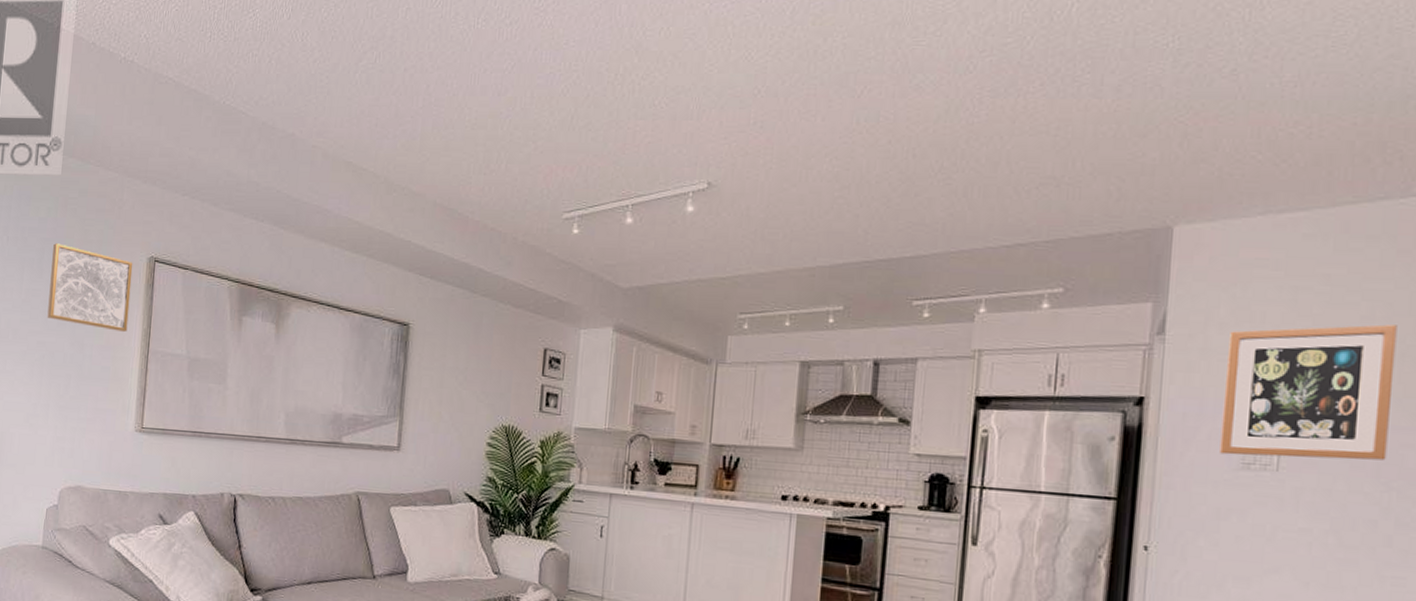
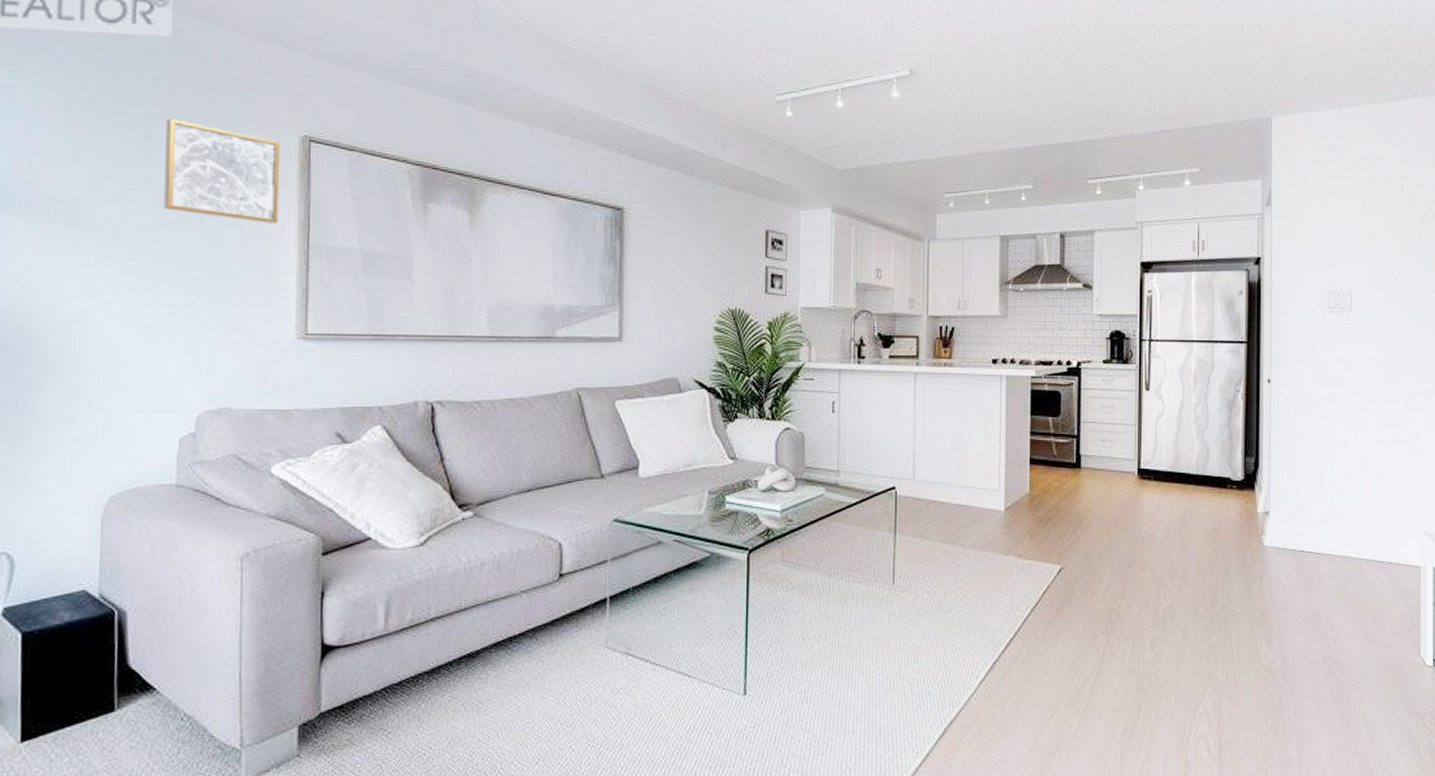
wall art: present [1220,324,1397,461] -> none [1313,195,1417,301]

